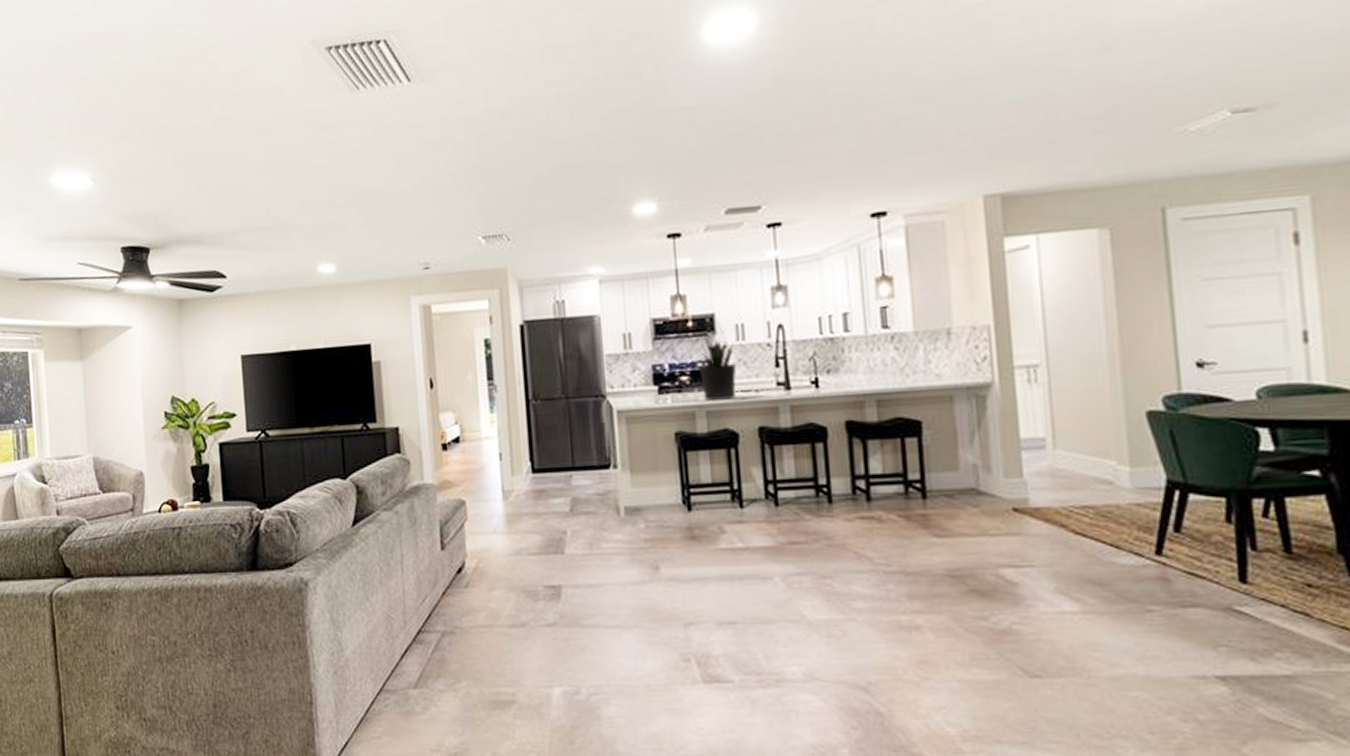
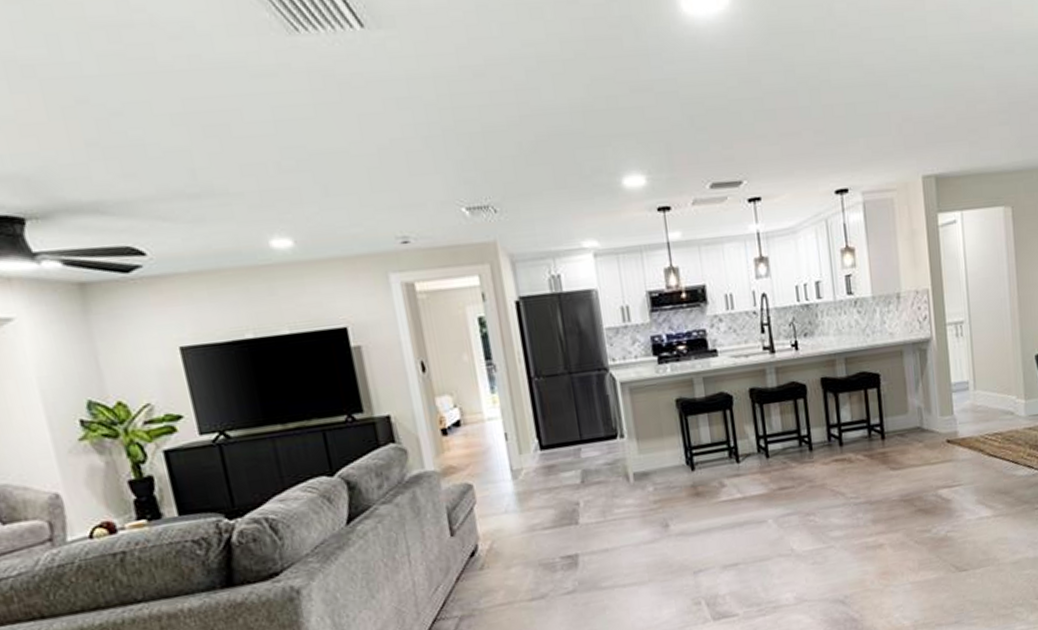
planter: present [699,337,737,401] -> none [694,307,728,368]

